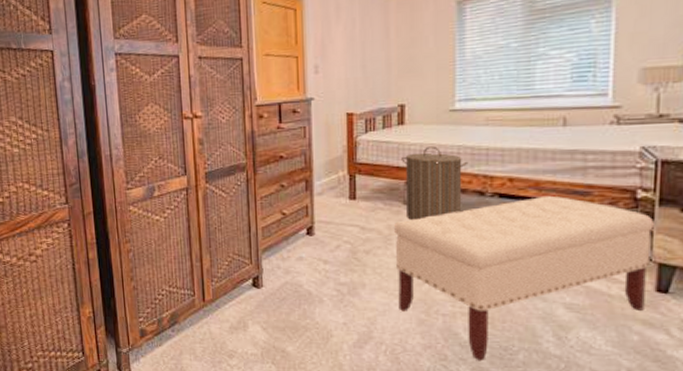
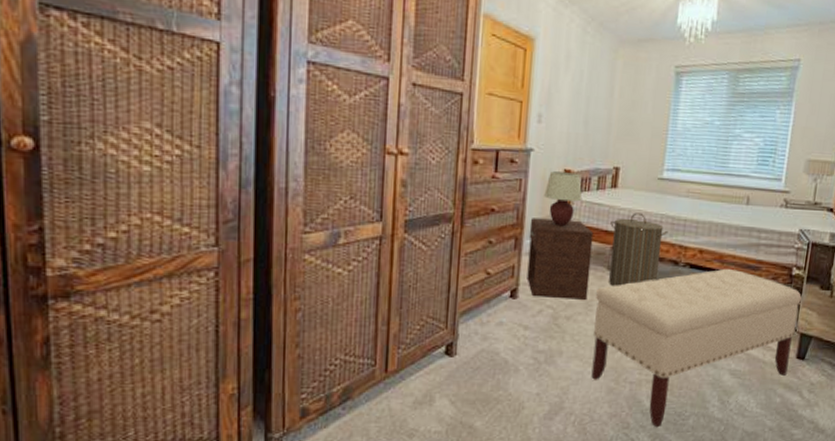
nightstand: none [318,159,385,234] -> present [527,218,594,300]
table lamp: none [329,115,369,167] -> present [544,171,583,227]

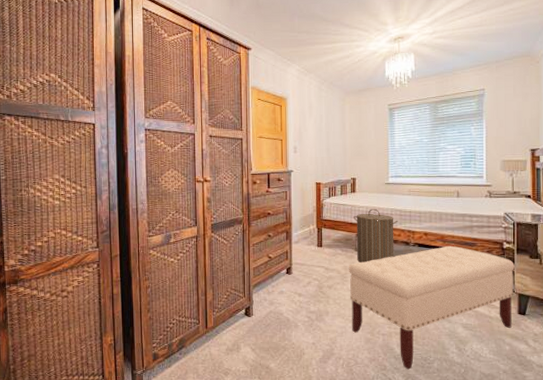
nightstand: present [527,218,594,300] -> none [295,217,343,273]
table lamp: present [544,171,583,227] -> none [303,184,331,222]

